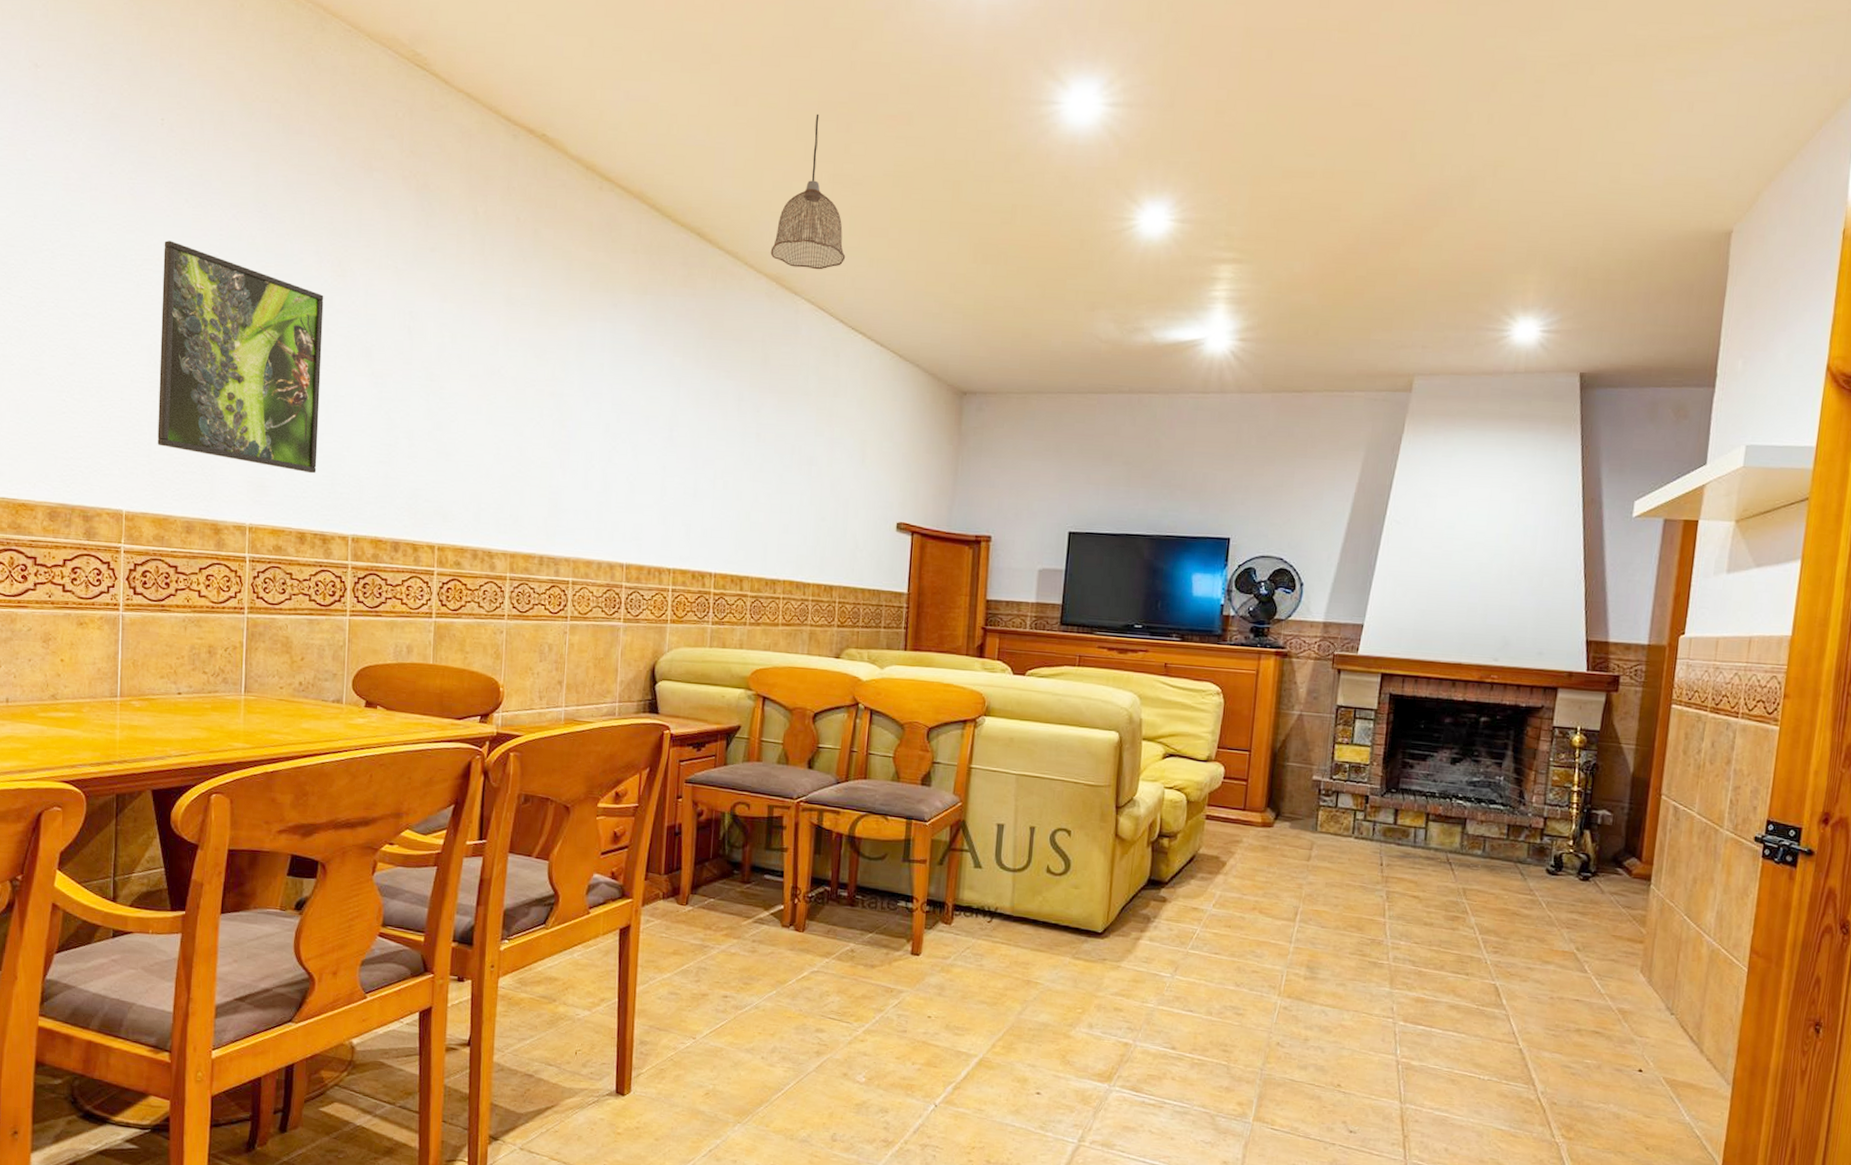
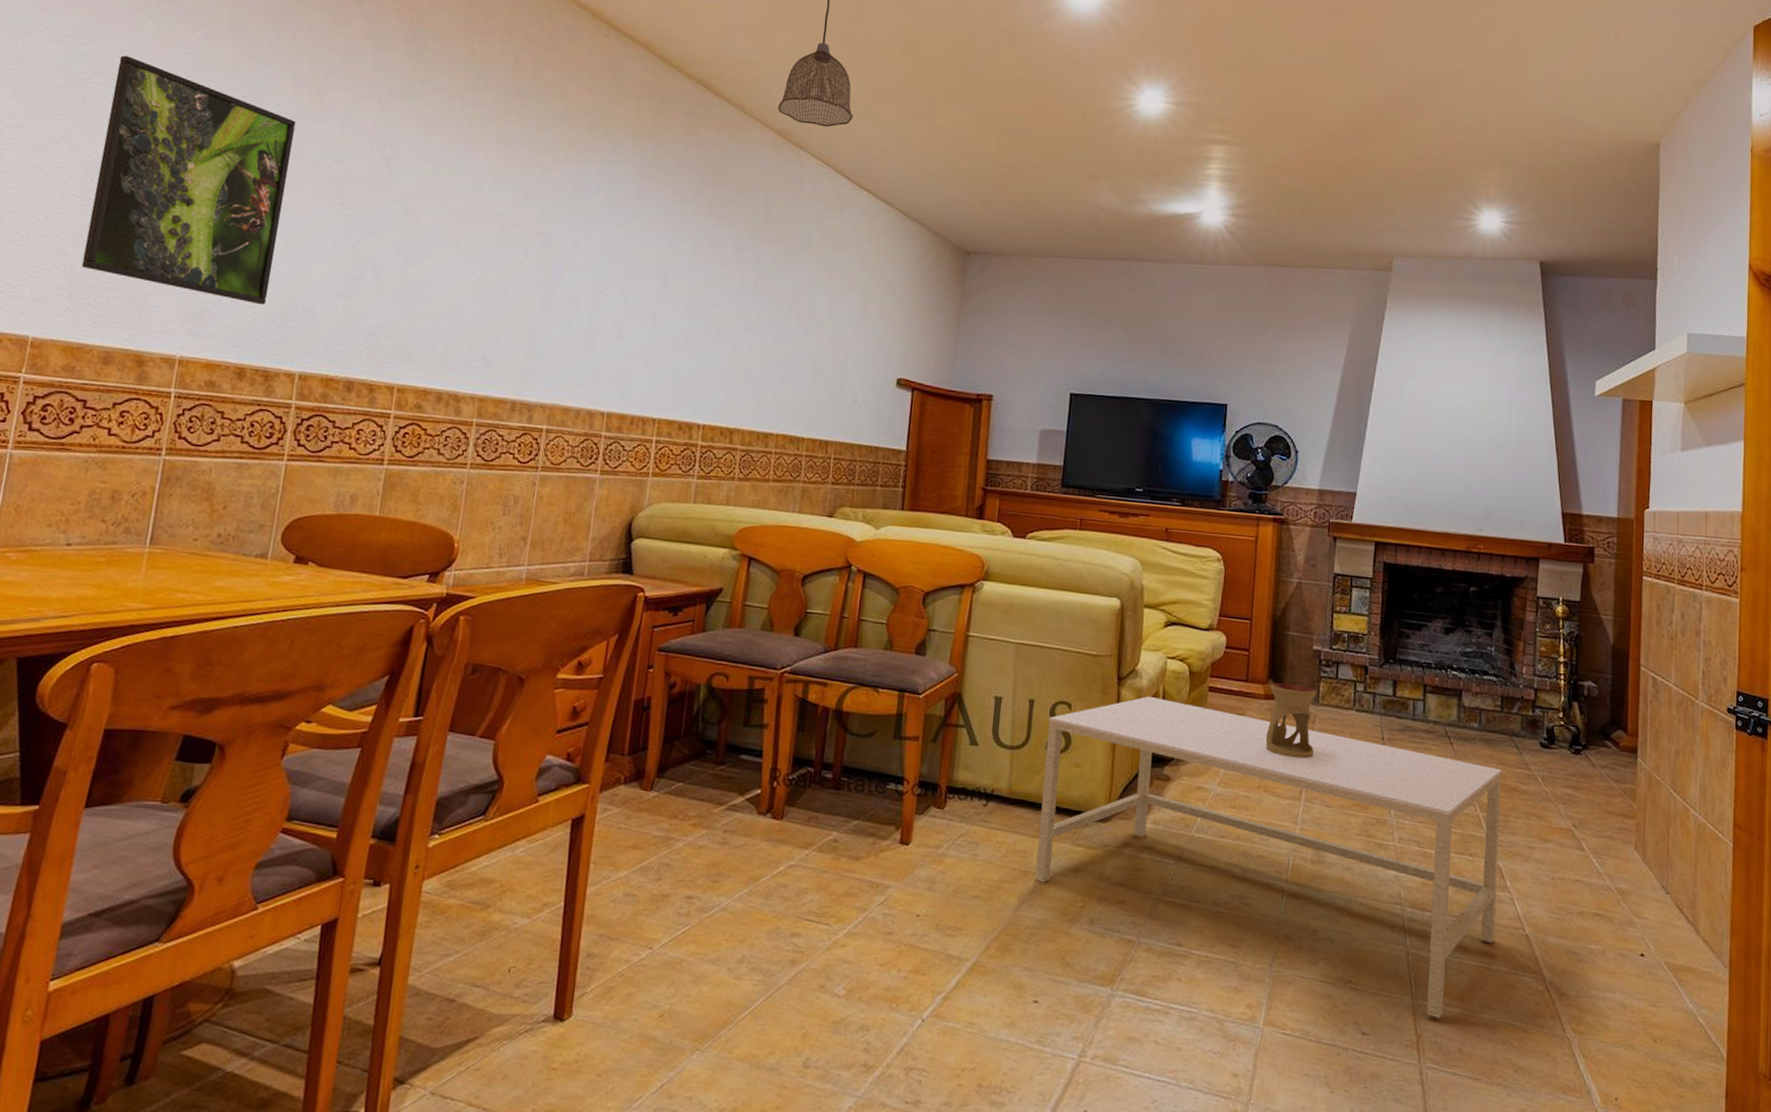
coffee table: none [1037,823,1504,1121] -> present [1035,696,1502,1018]
oil burner: none [1262,811,1315,883] -> present [1265,683,1317,759]

